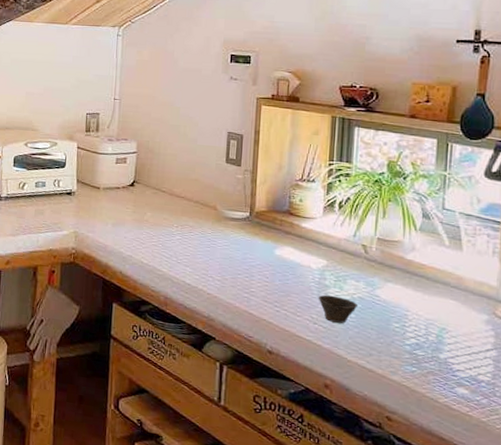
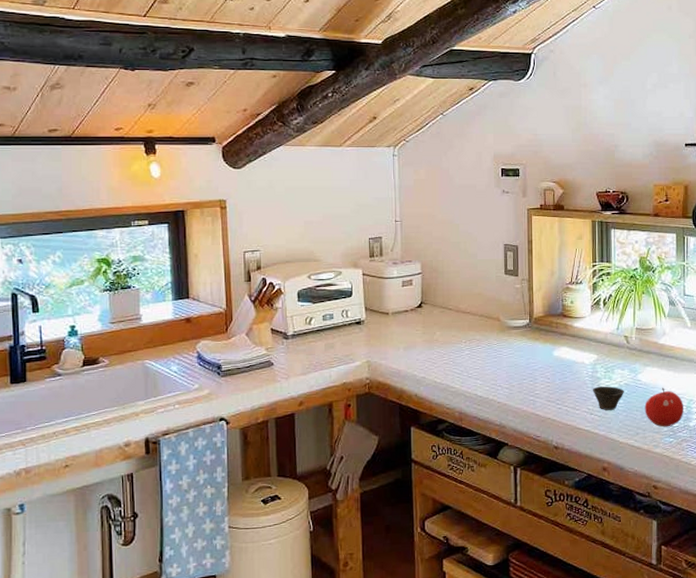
fruit: none [382,308,433,354] -> present [644,387,684,427]

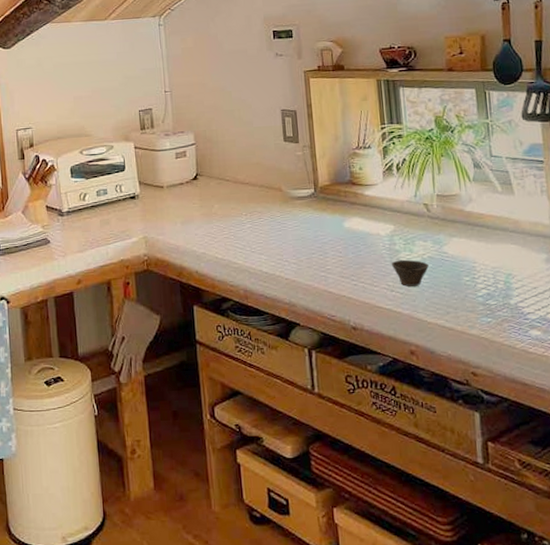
fruit: present [644,387,684,427] -> none [454,260,502,306]

